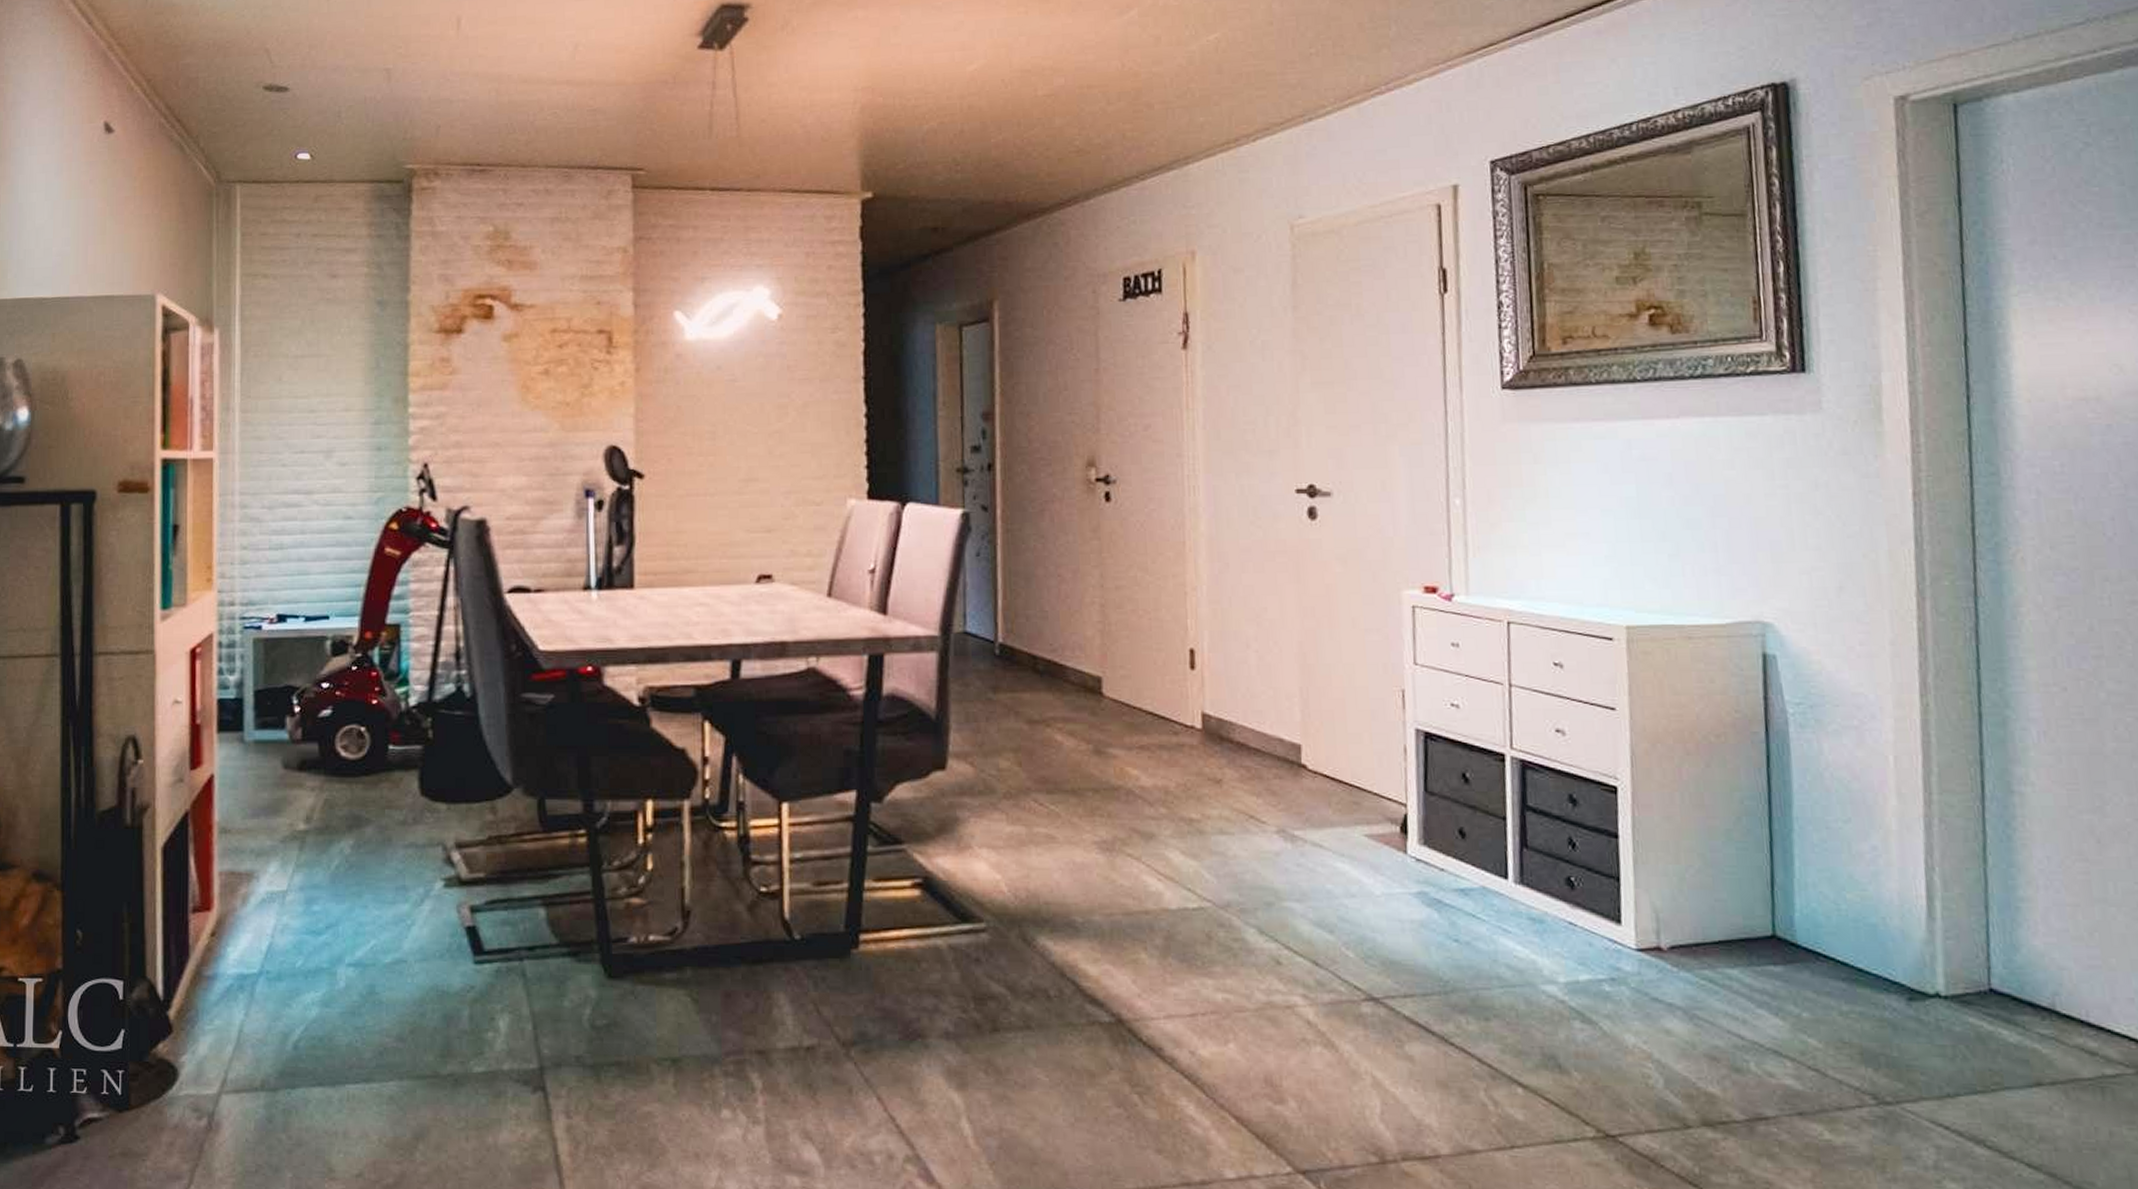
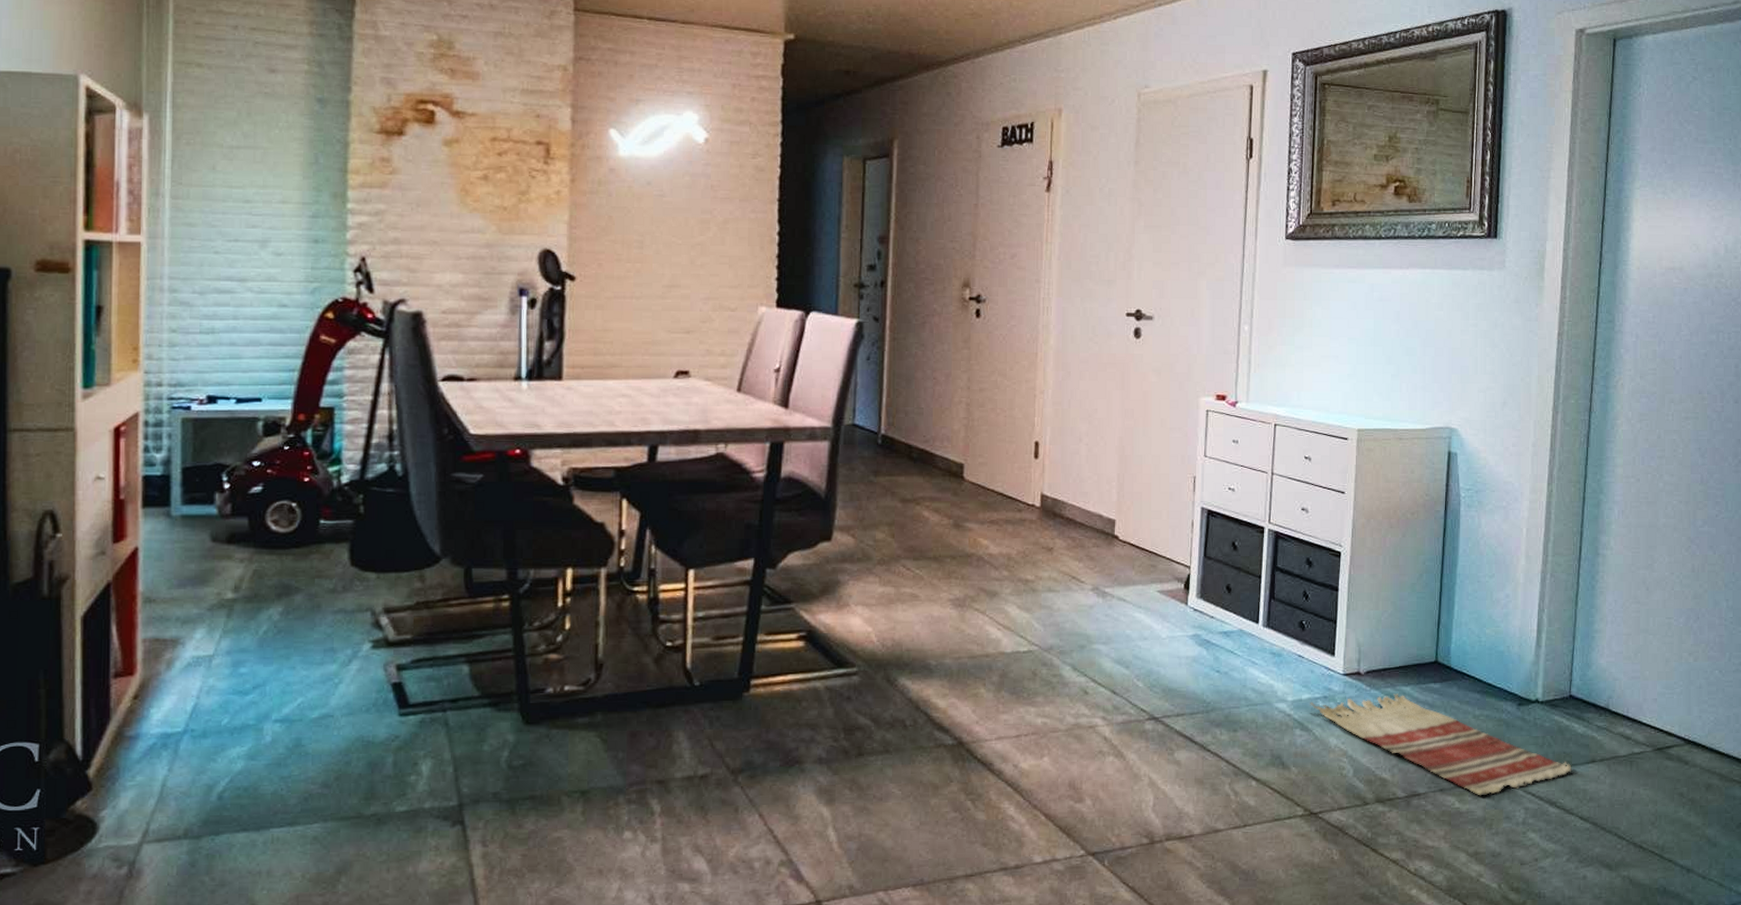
rug: none [1591,978,2006,1125] -> present [1310,694,1572,796]

